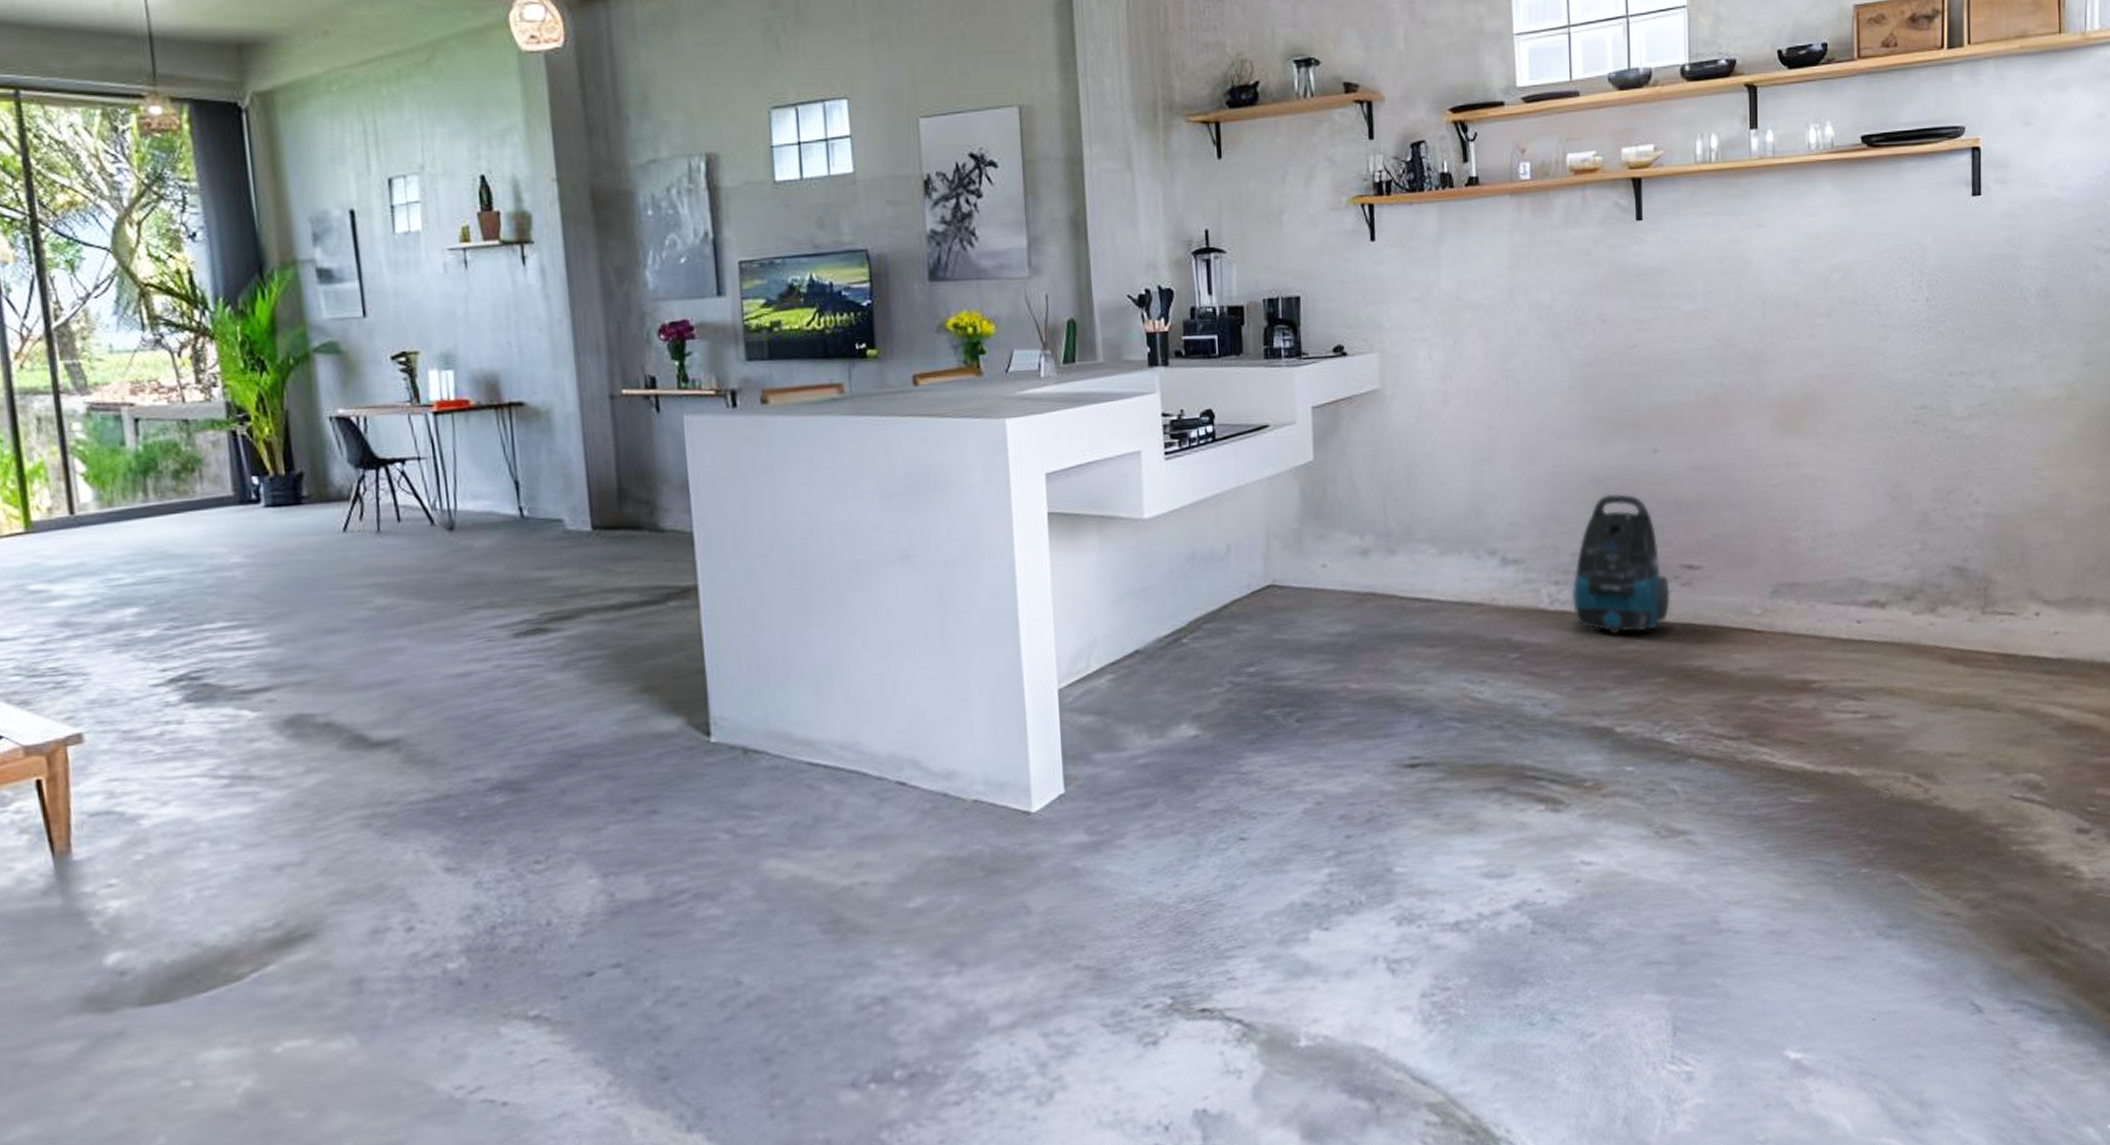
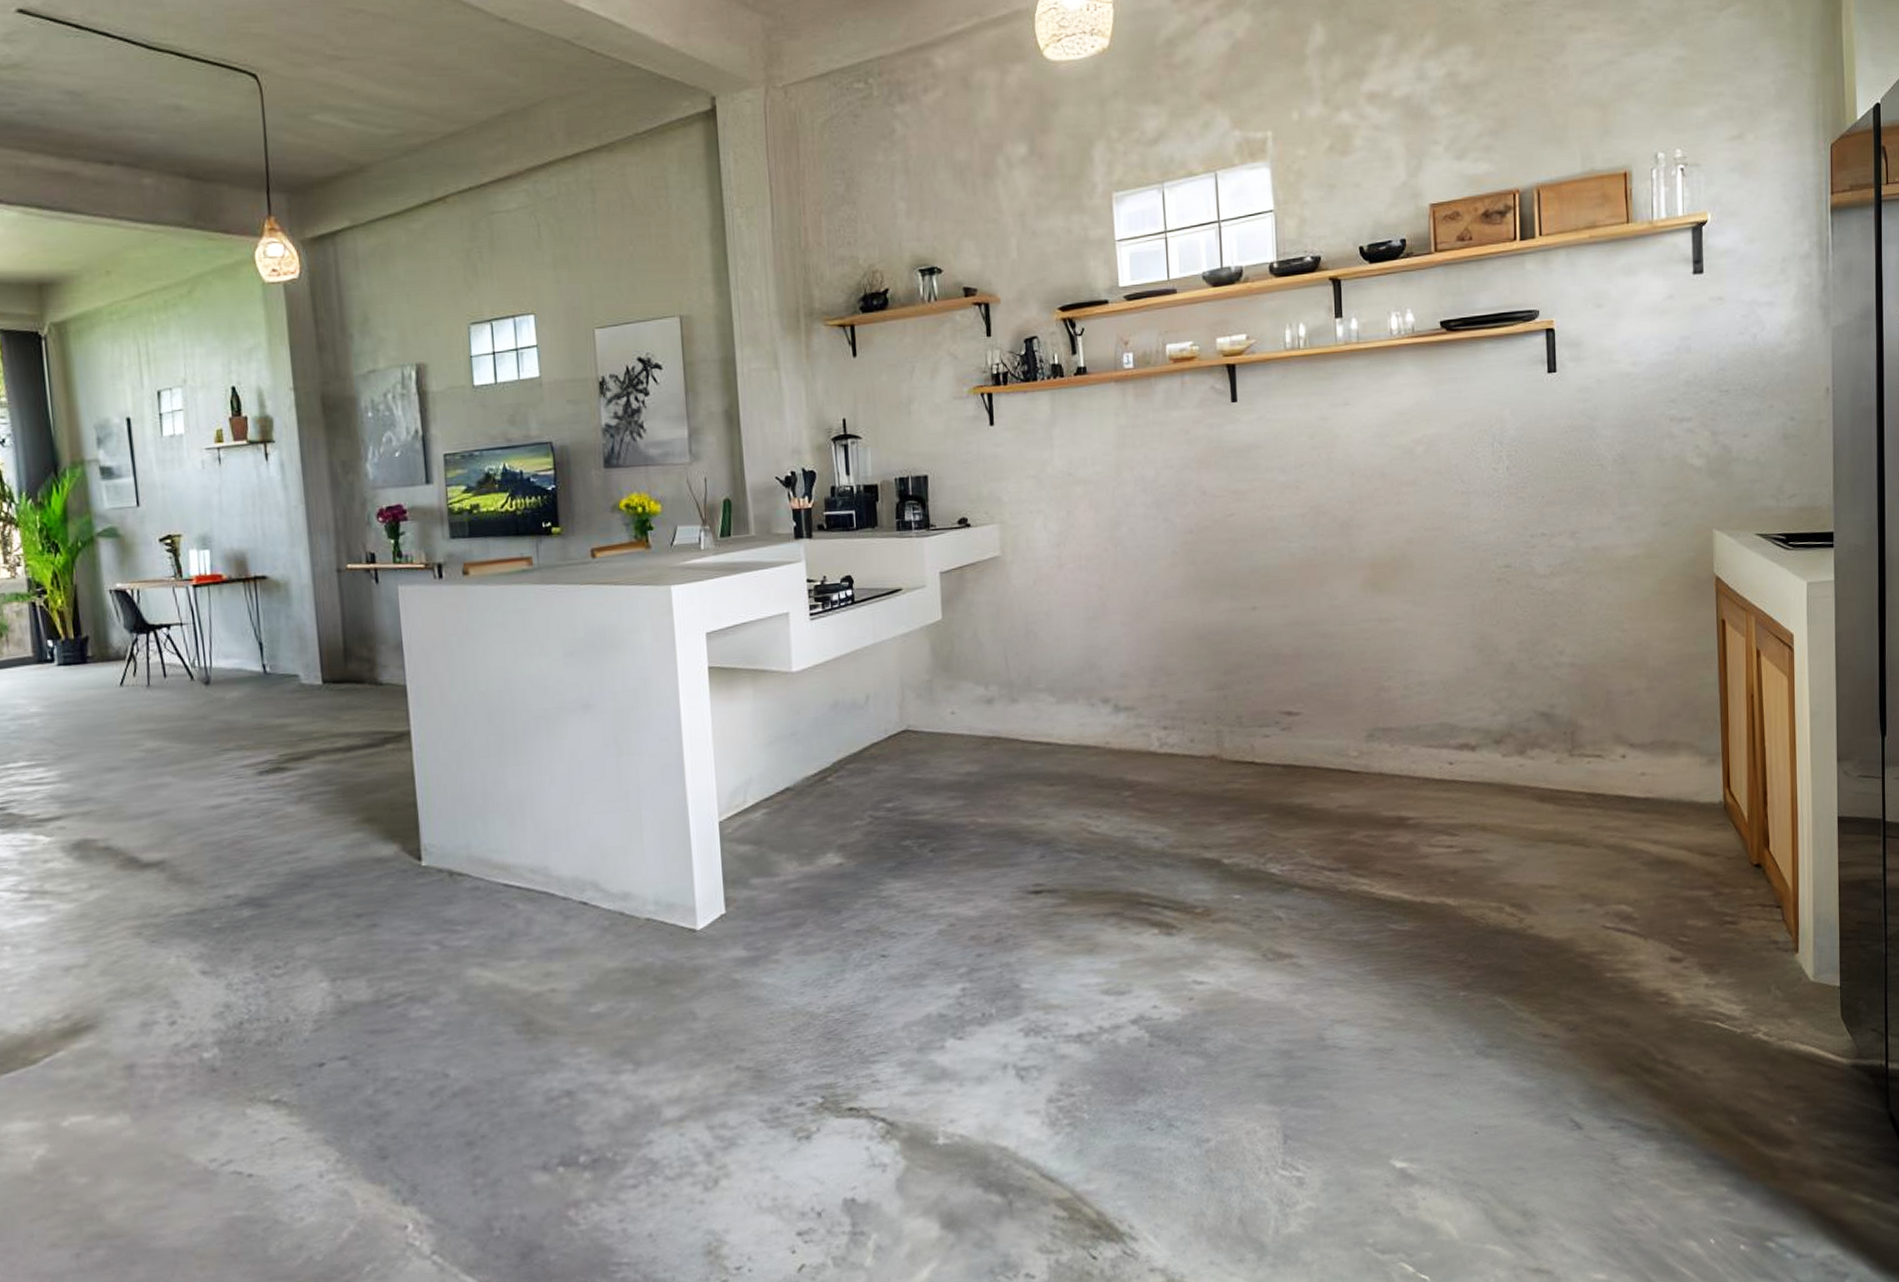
vacuum cleaner: present [1571,493,1670,635] -> none [1179,647,1271,775]

